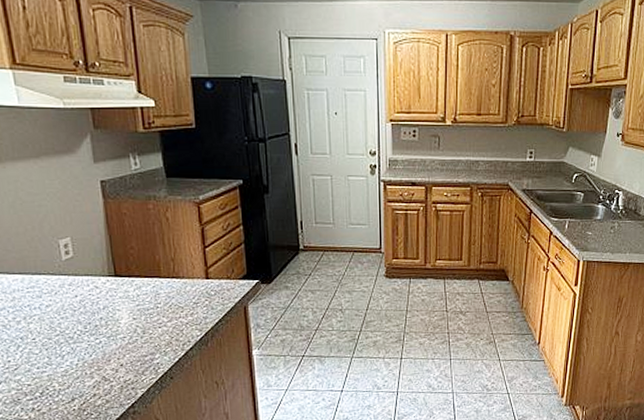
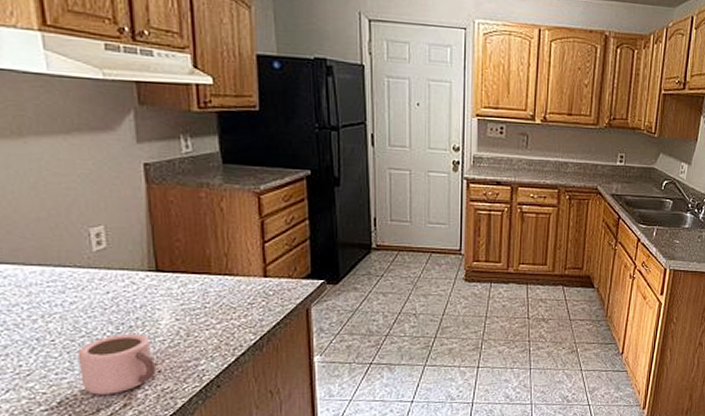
mug: none [54,331,118,386] -> present [77,333,155,395]

